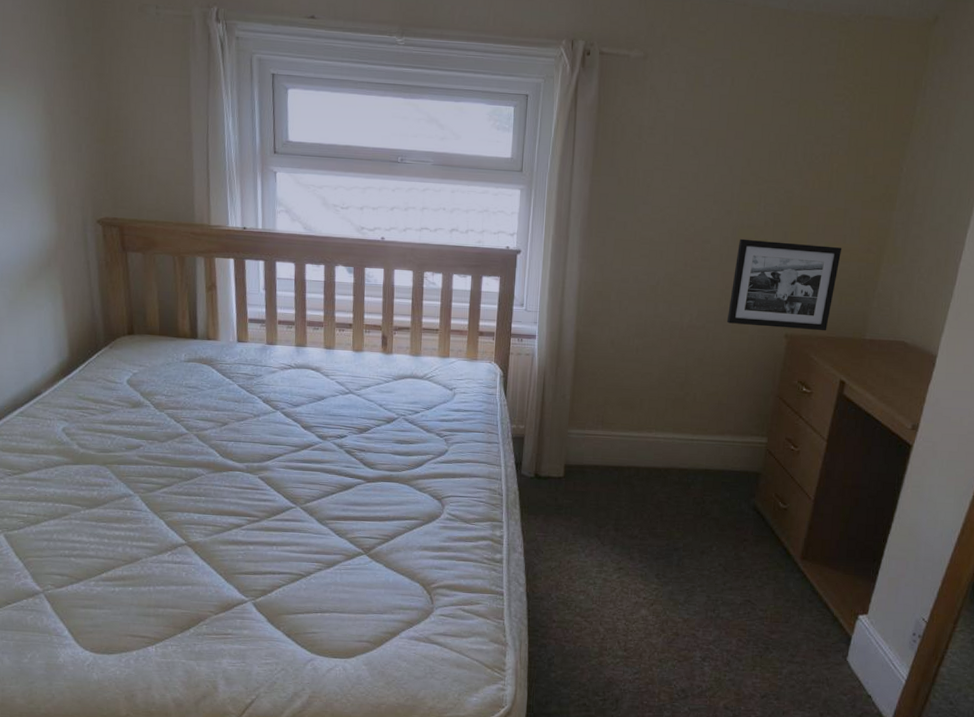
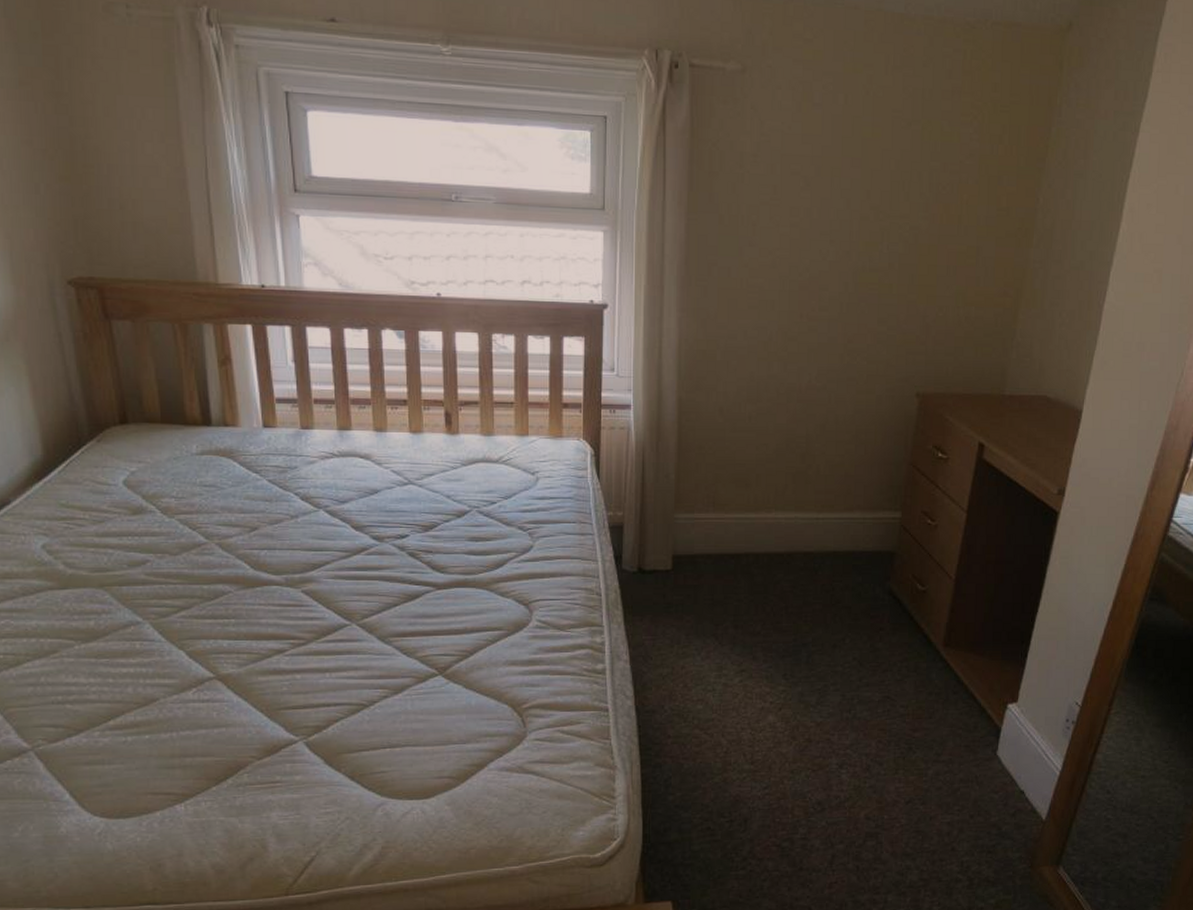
picture frame: present [726,238,842,331] -> none [850,284,976,388]

